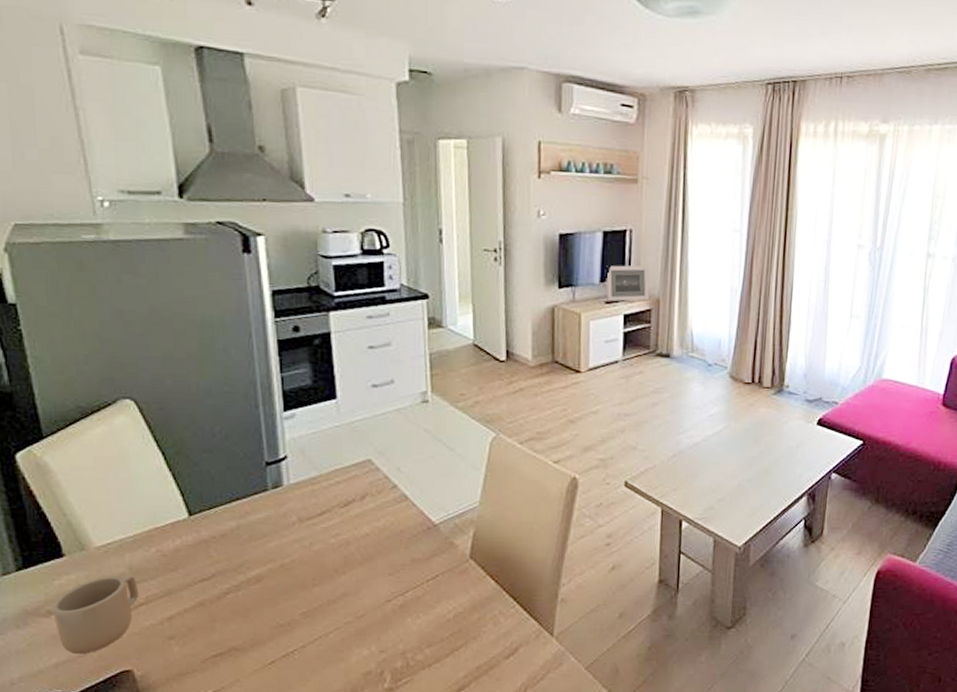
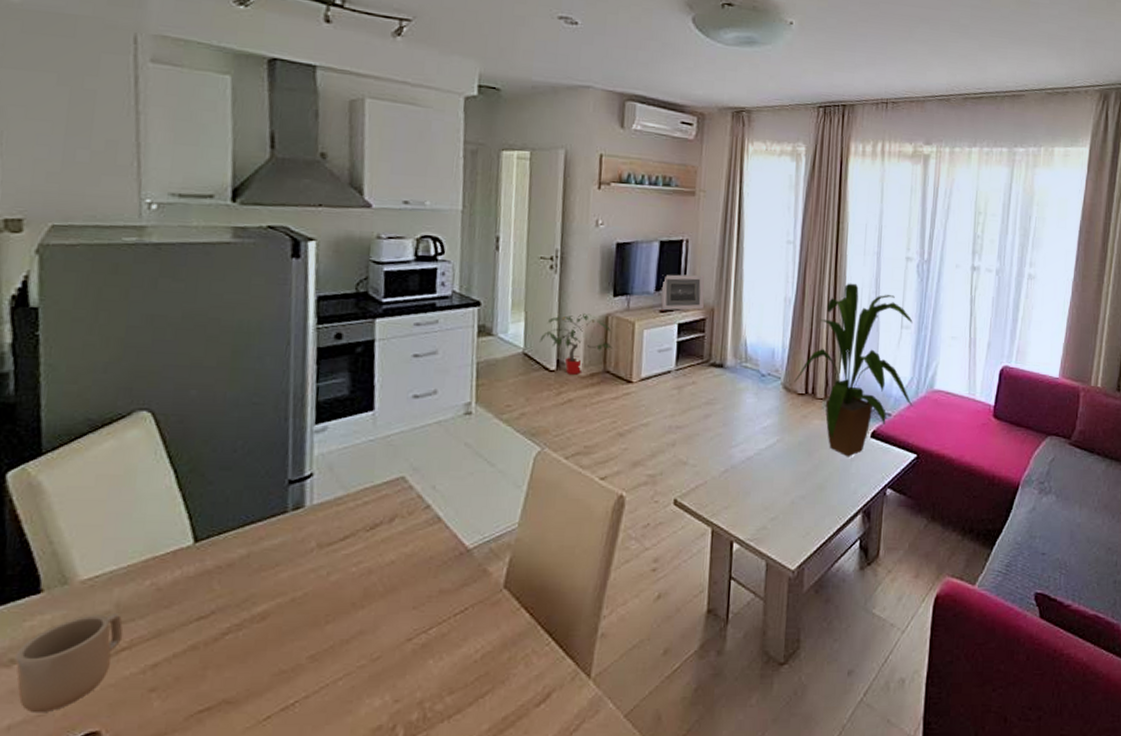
potted plant: none [488,305,561,365] -> present [539,313,614,375]
house plant: none [741,272,863,444] -> present [794,283,913,457]

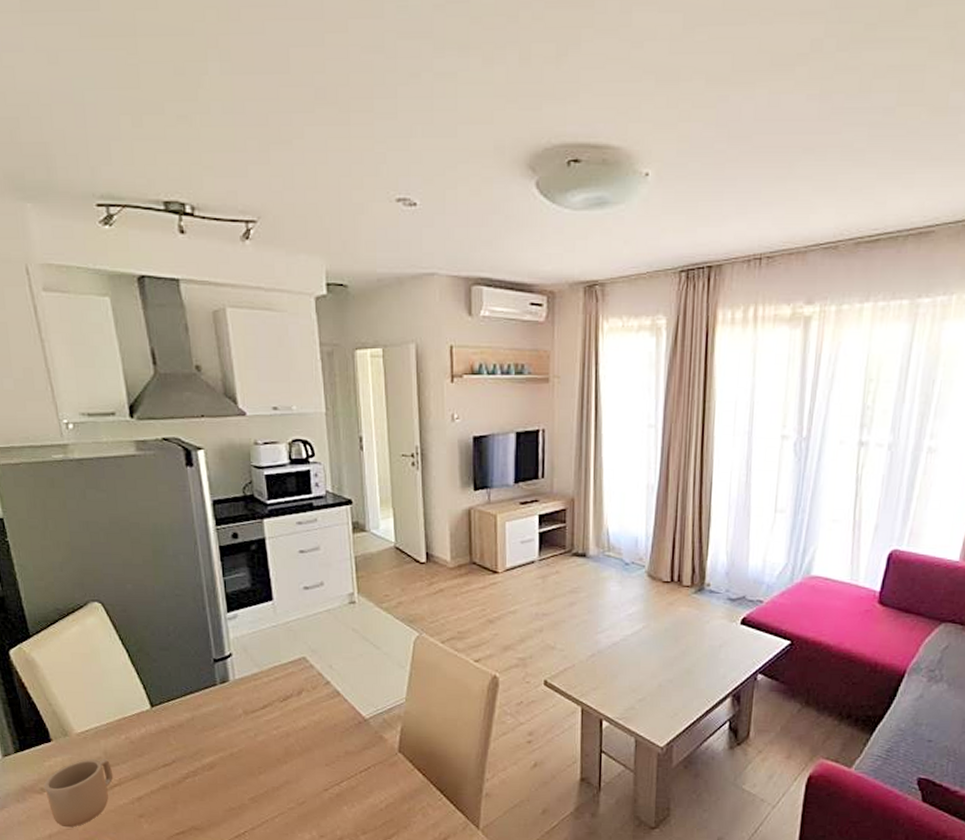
potted plant: present [539,313,614,375] -> none [408,508,478,566]
picture frame: present [660,274,705,311] -> none [520,464,565,503]
house plant: present [794,283,913,457] -> none [659,466,788,643]

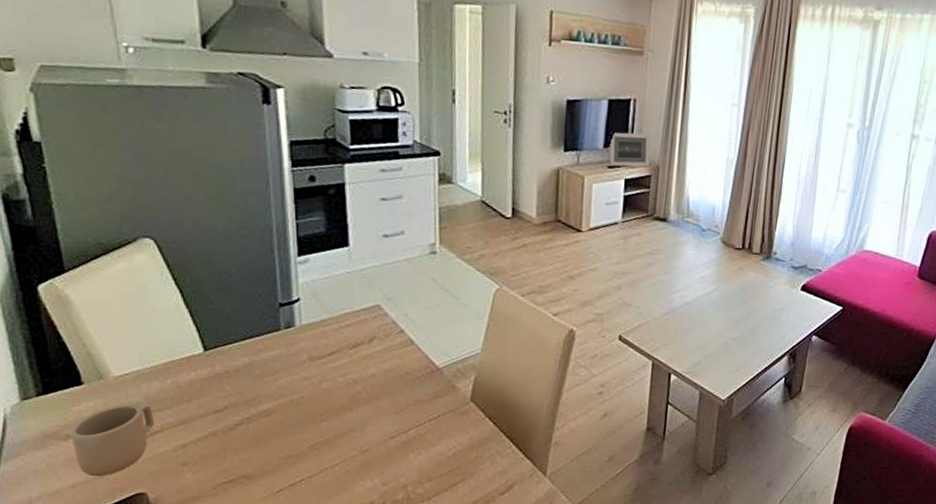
picture frame: none [520,464,565,503] -> present [608,132,651,167]

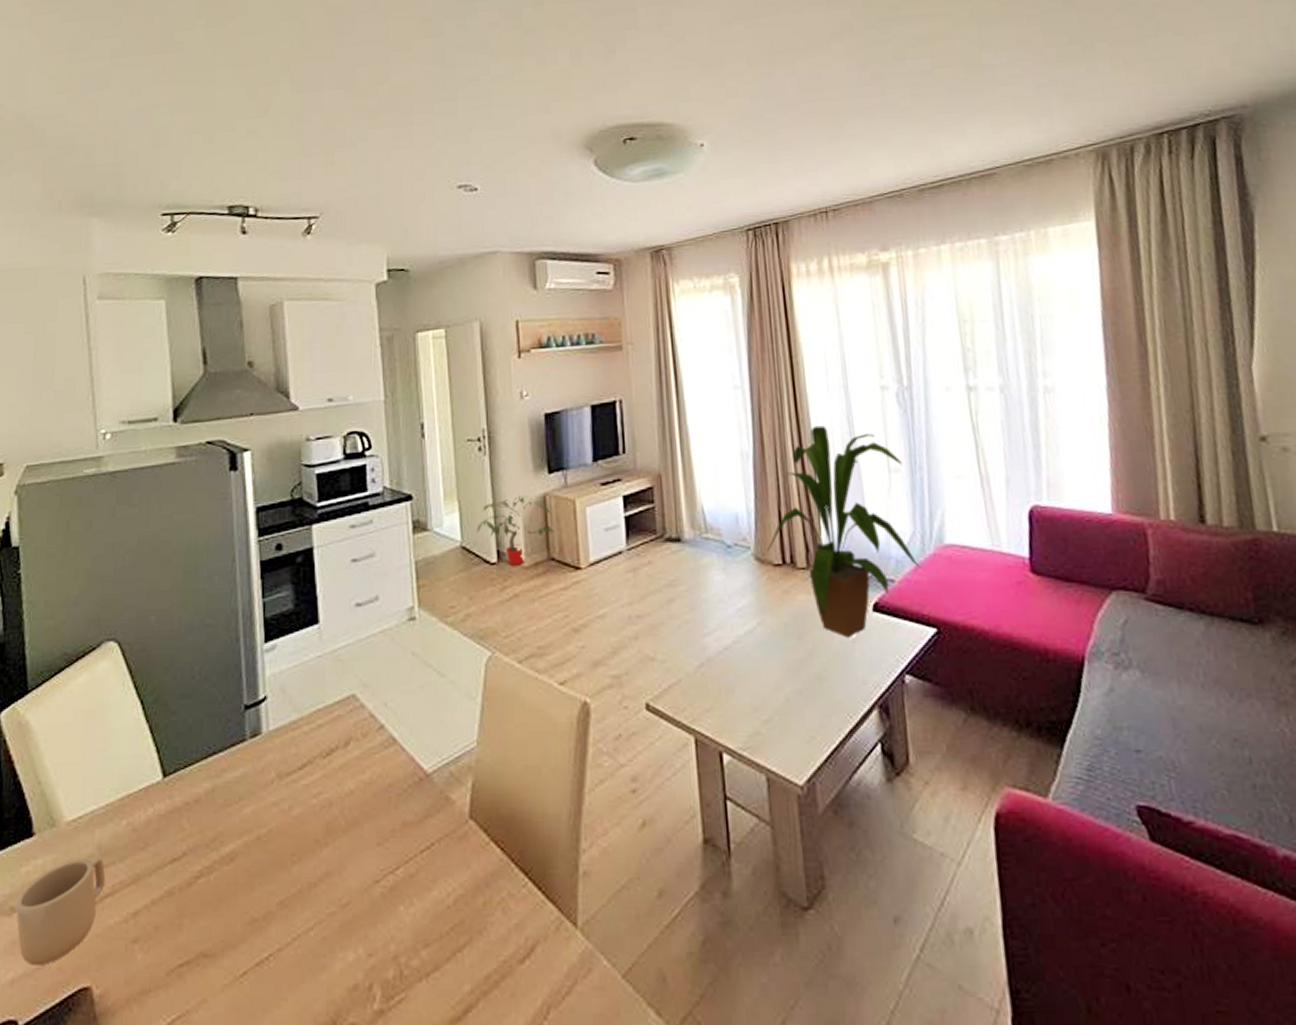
potted plant: none [496,166,565,222] -> present [476,495,556,566]
picture frame: present [608,132,651,167] -> none [598,437,650,484]
house plant: none [732,146,849,307] -> present [767,425,921,638]

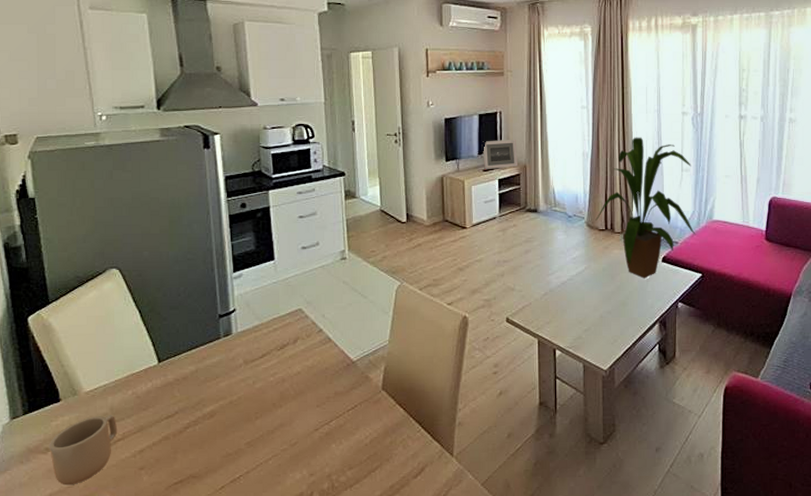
potted plant: present [476,495,556,566] -> none [392,176,449,224]
picture frame: none [598,437,650,484] -> present [483,139,519,170]

